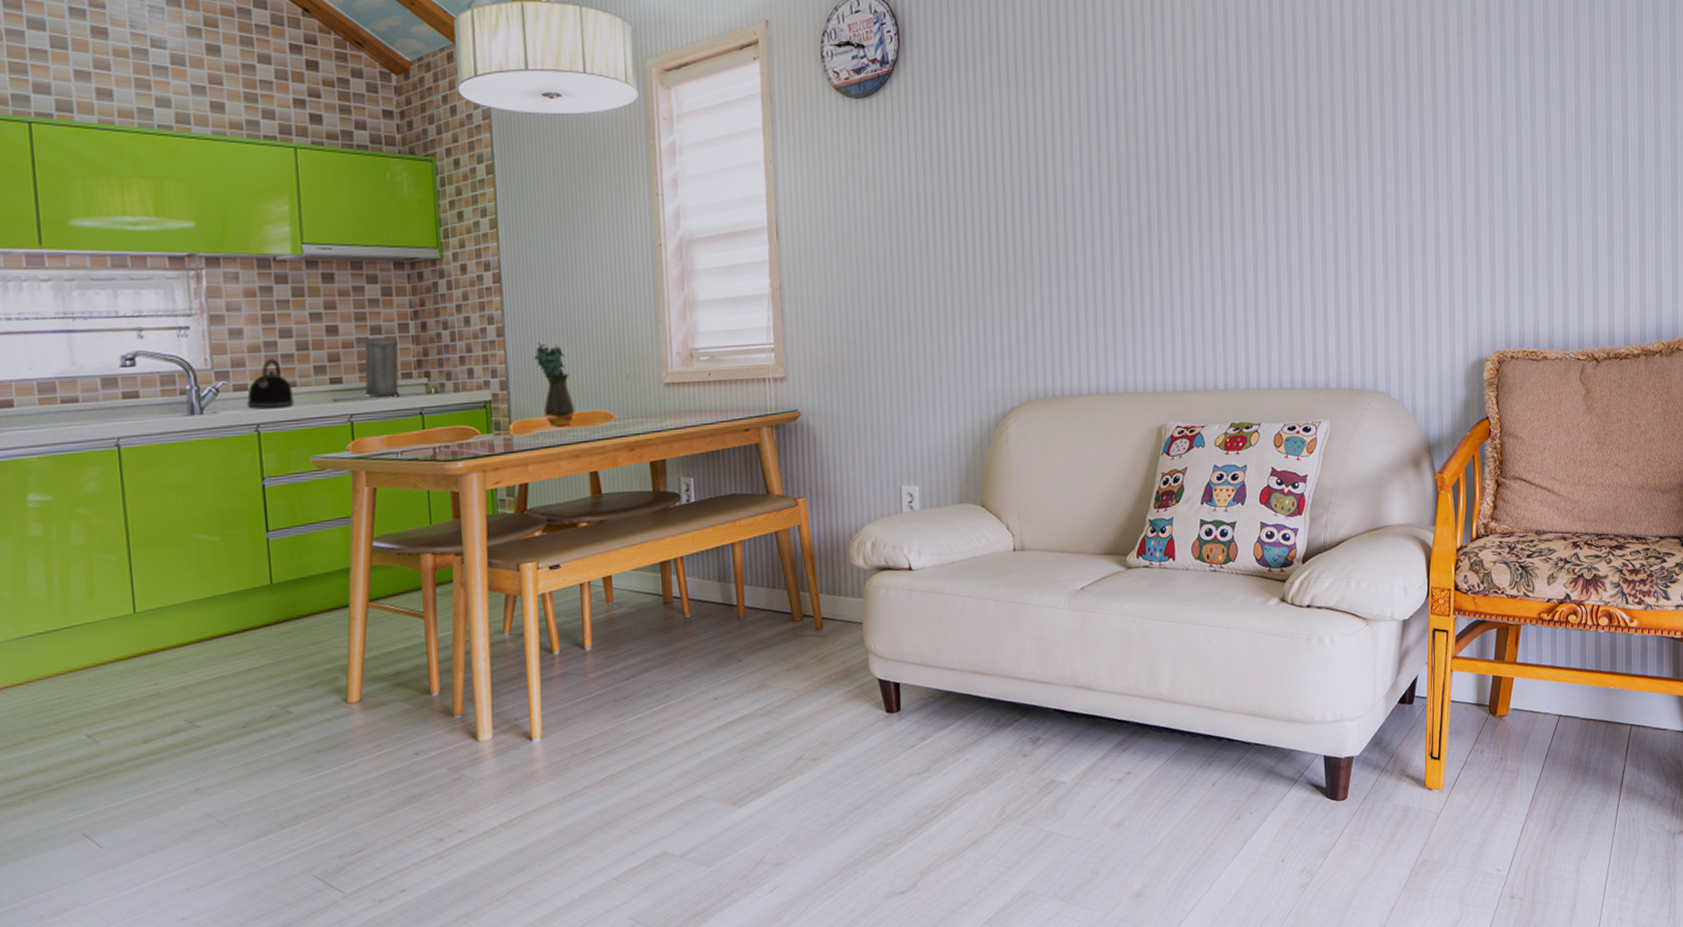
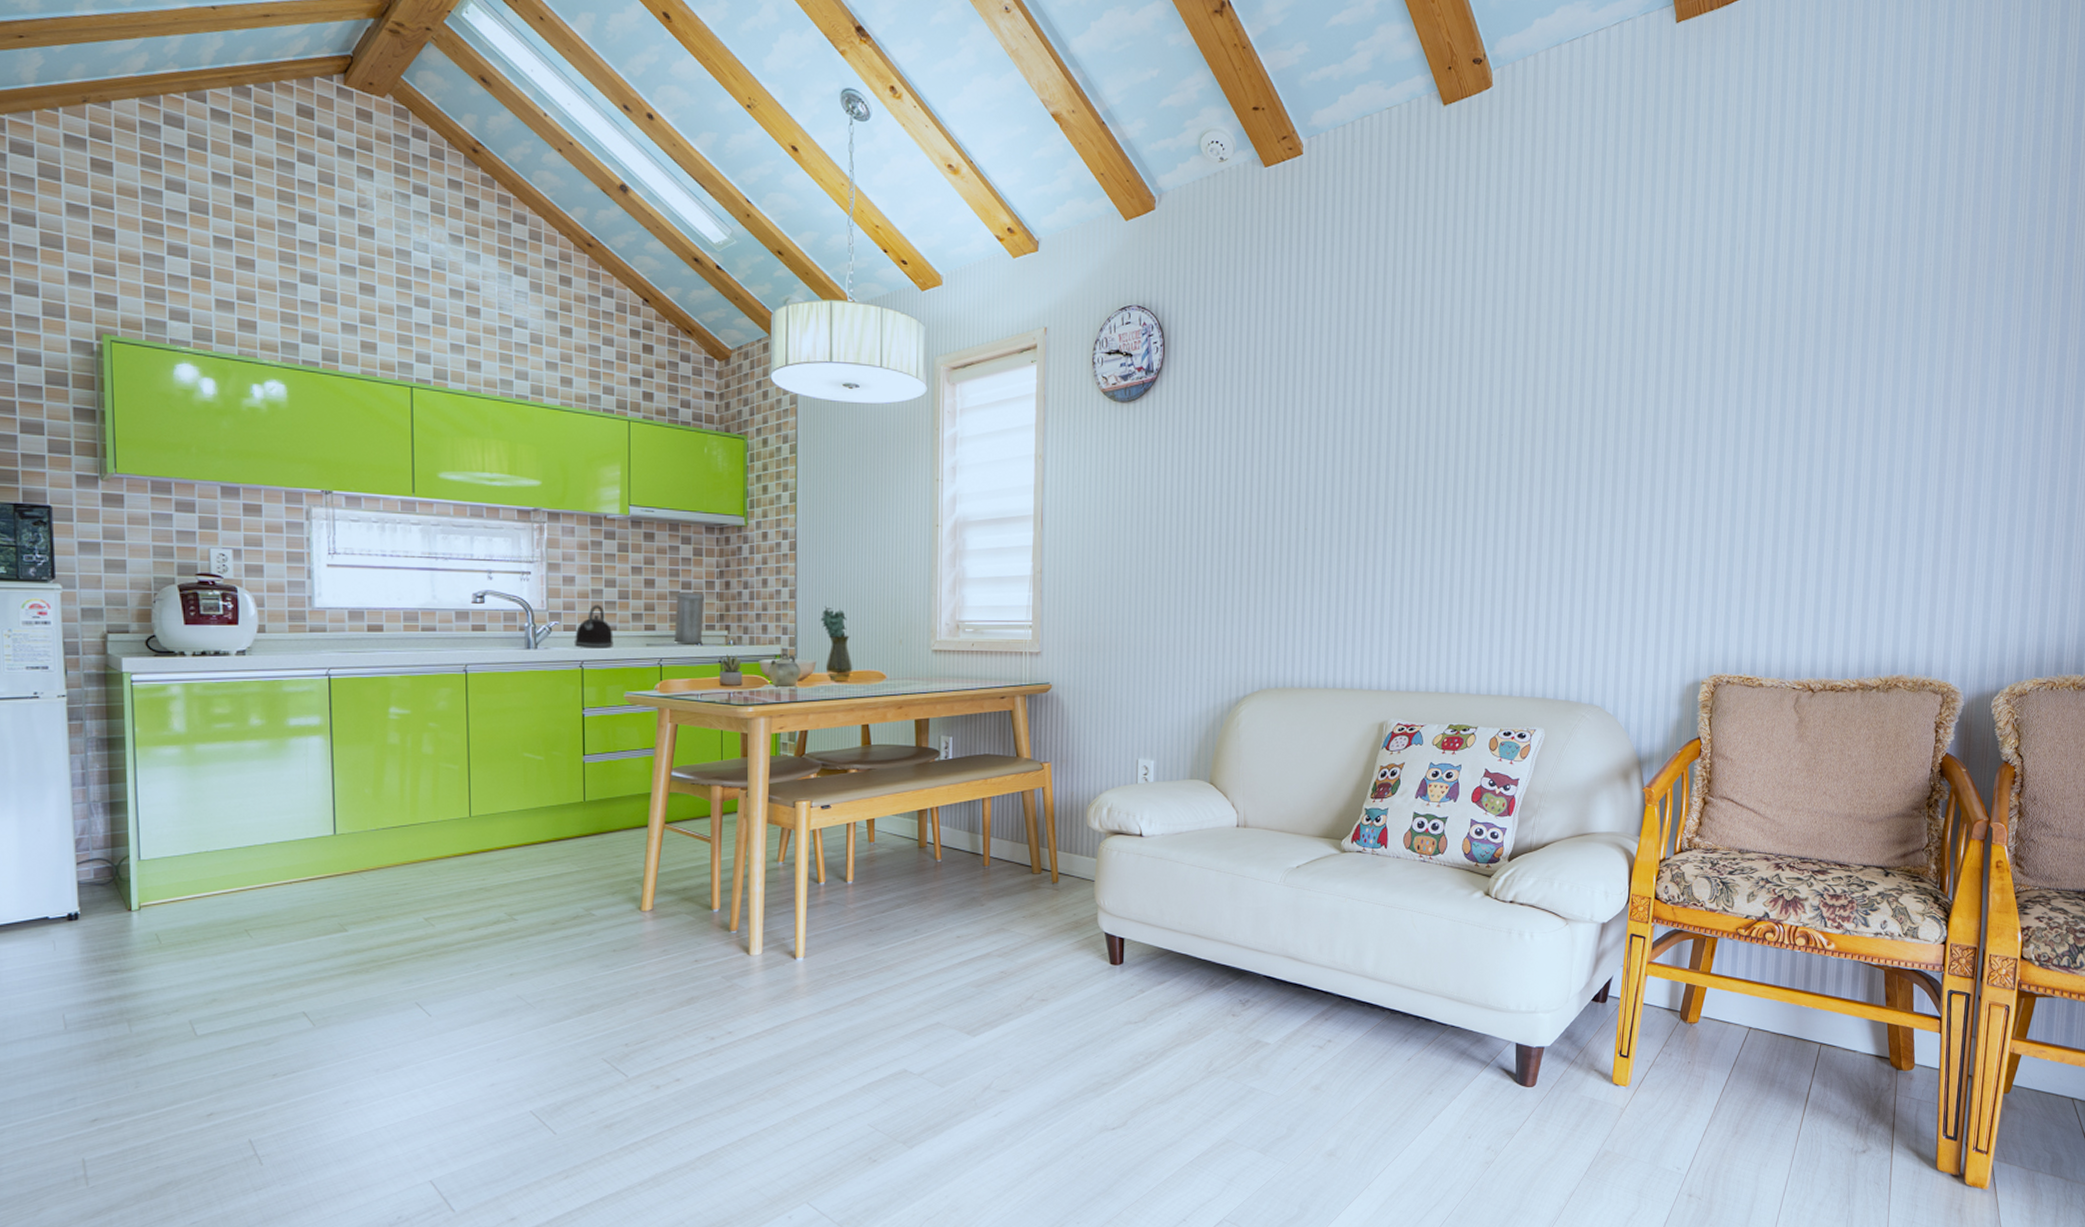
succulent plant: none [421,403,448,442] -> present [720,653,742,687]
bowl: none [466,402,534,430] -> present [759,658,817,683]
teapot: none [476,398,517,438] -> present [767,653,802,688]

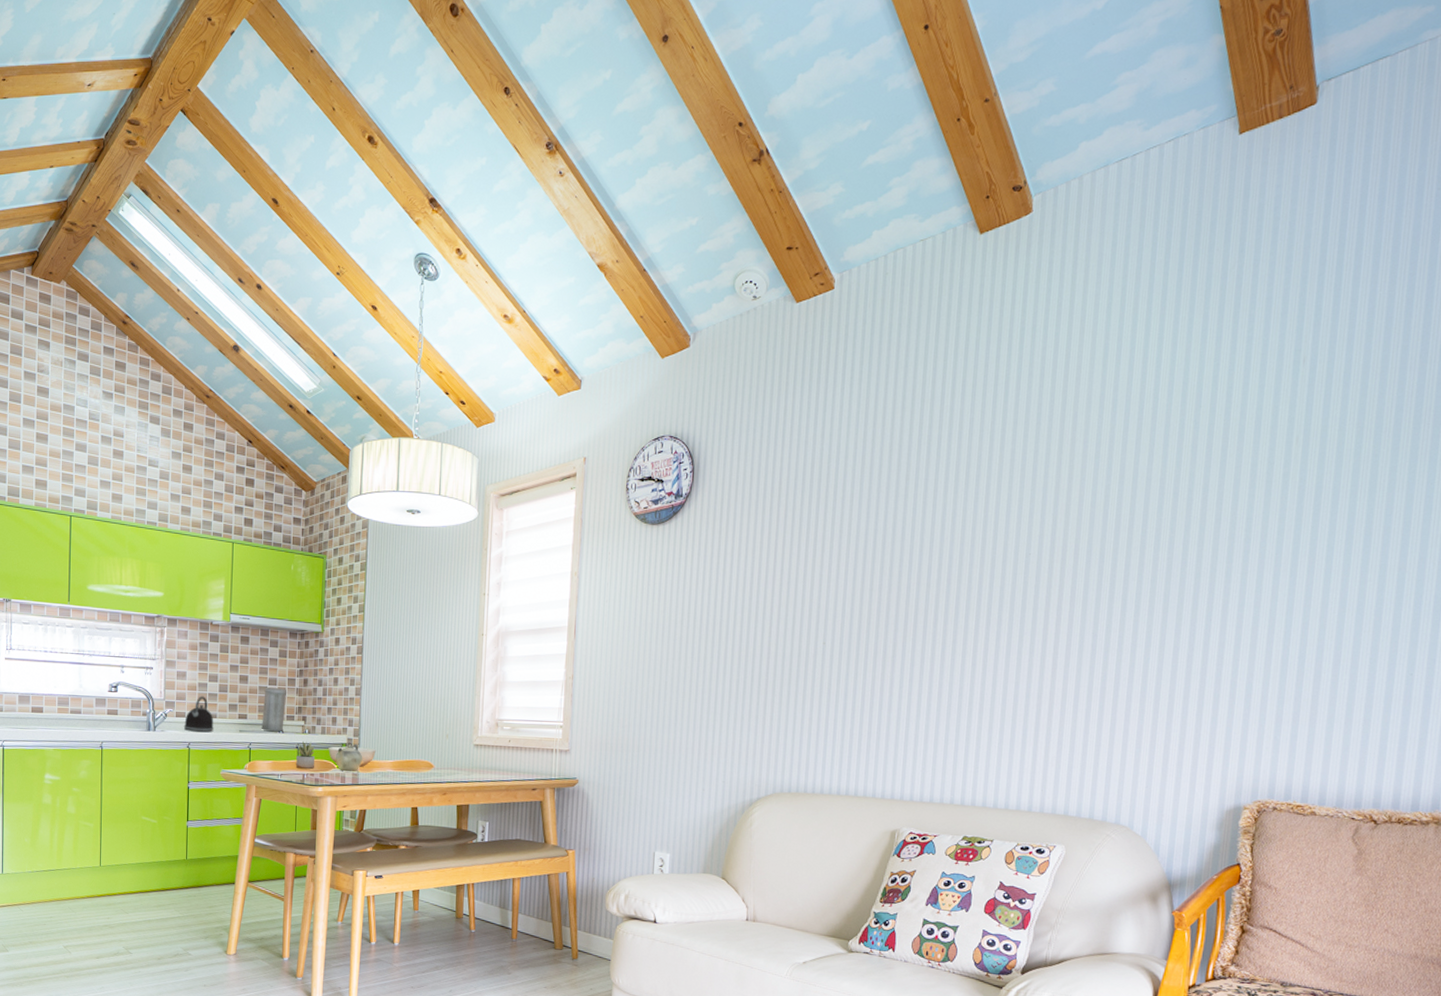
vase: present [820,606,853,682] -> none [380,703,406,769]

